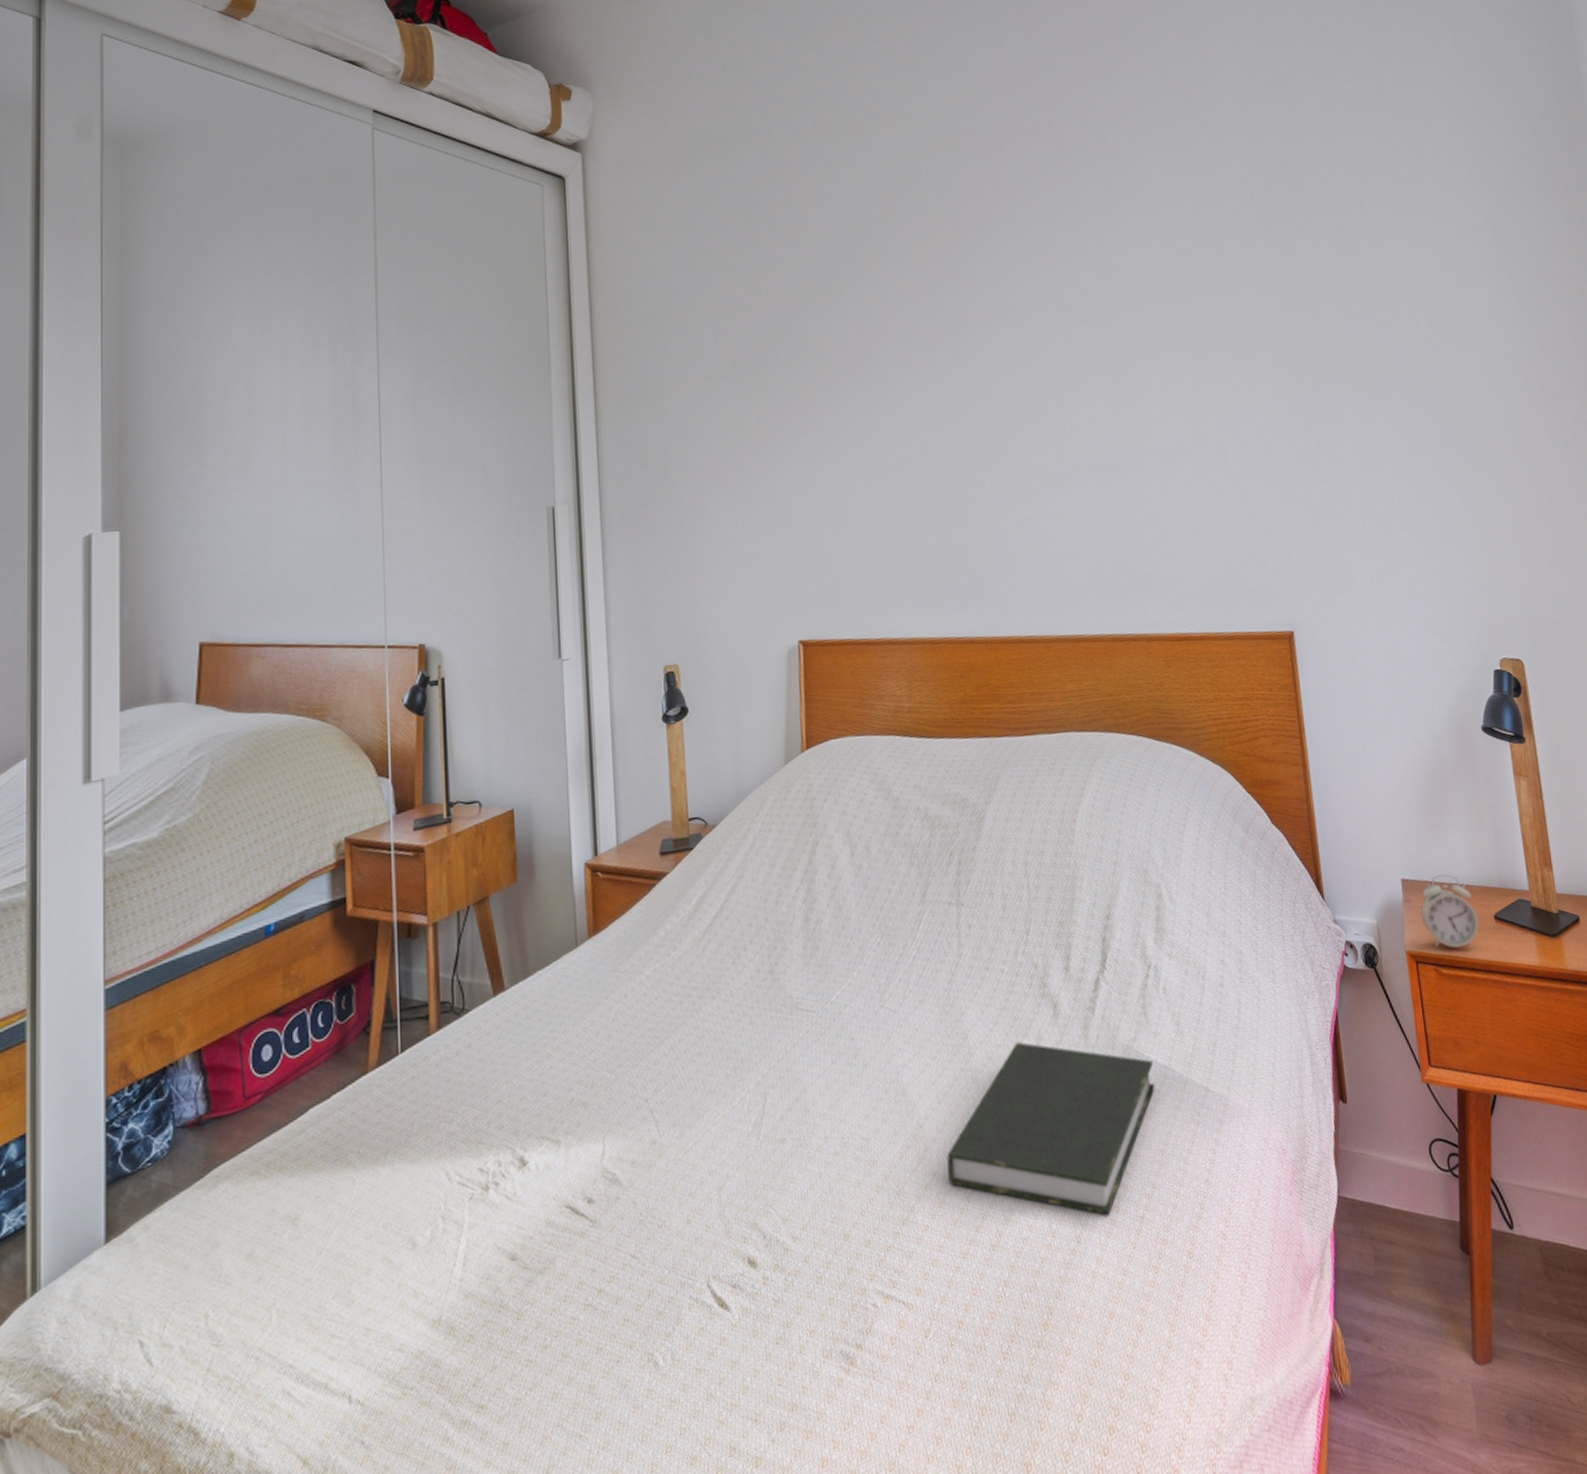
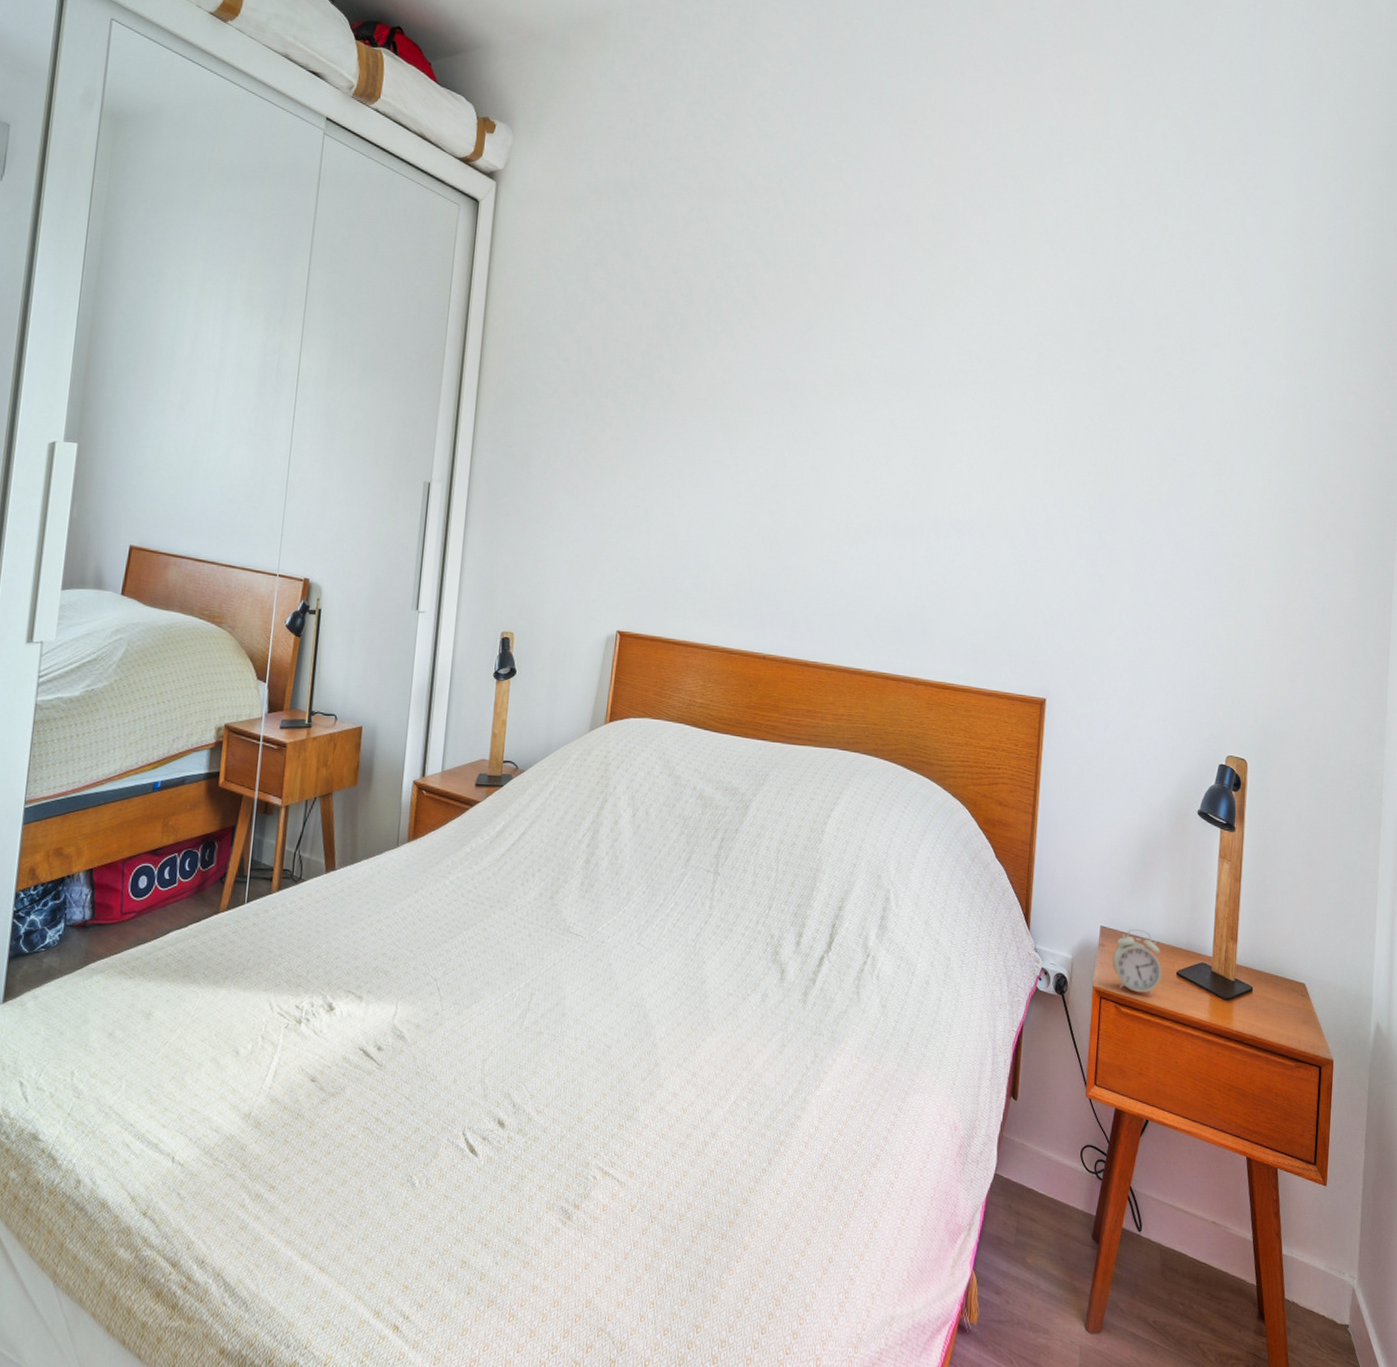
book: present [946,1041,1155,1216] -> none [670,994,857,1148]

